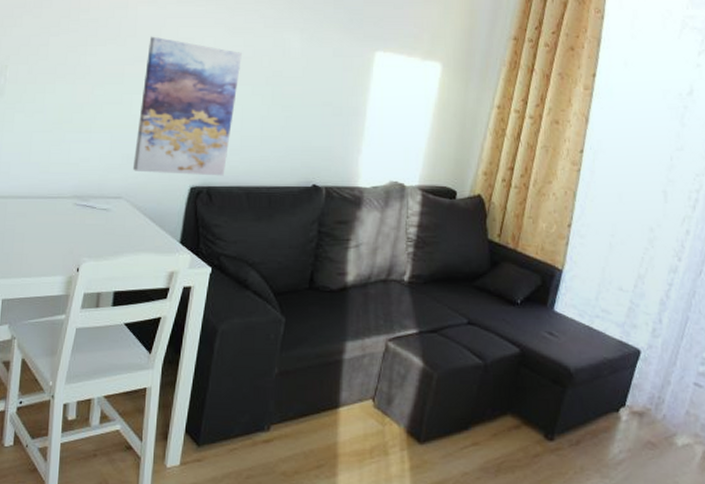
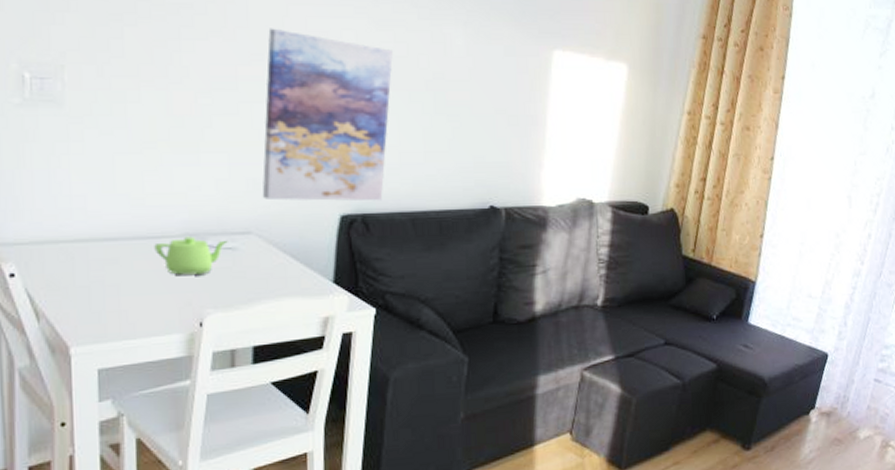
teapot: none [51,198,104,230] -> present [154,236,228,276]

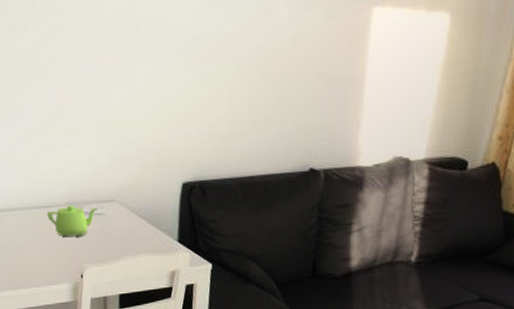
wall art: present [262,28,393,201] -> none [121,19,223,172]

